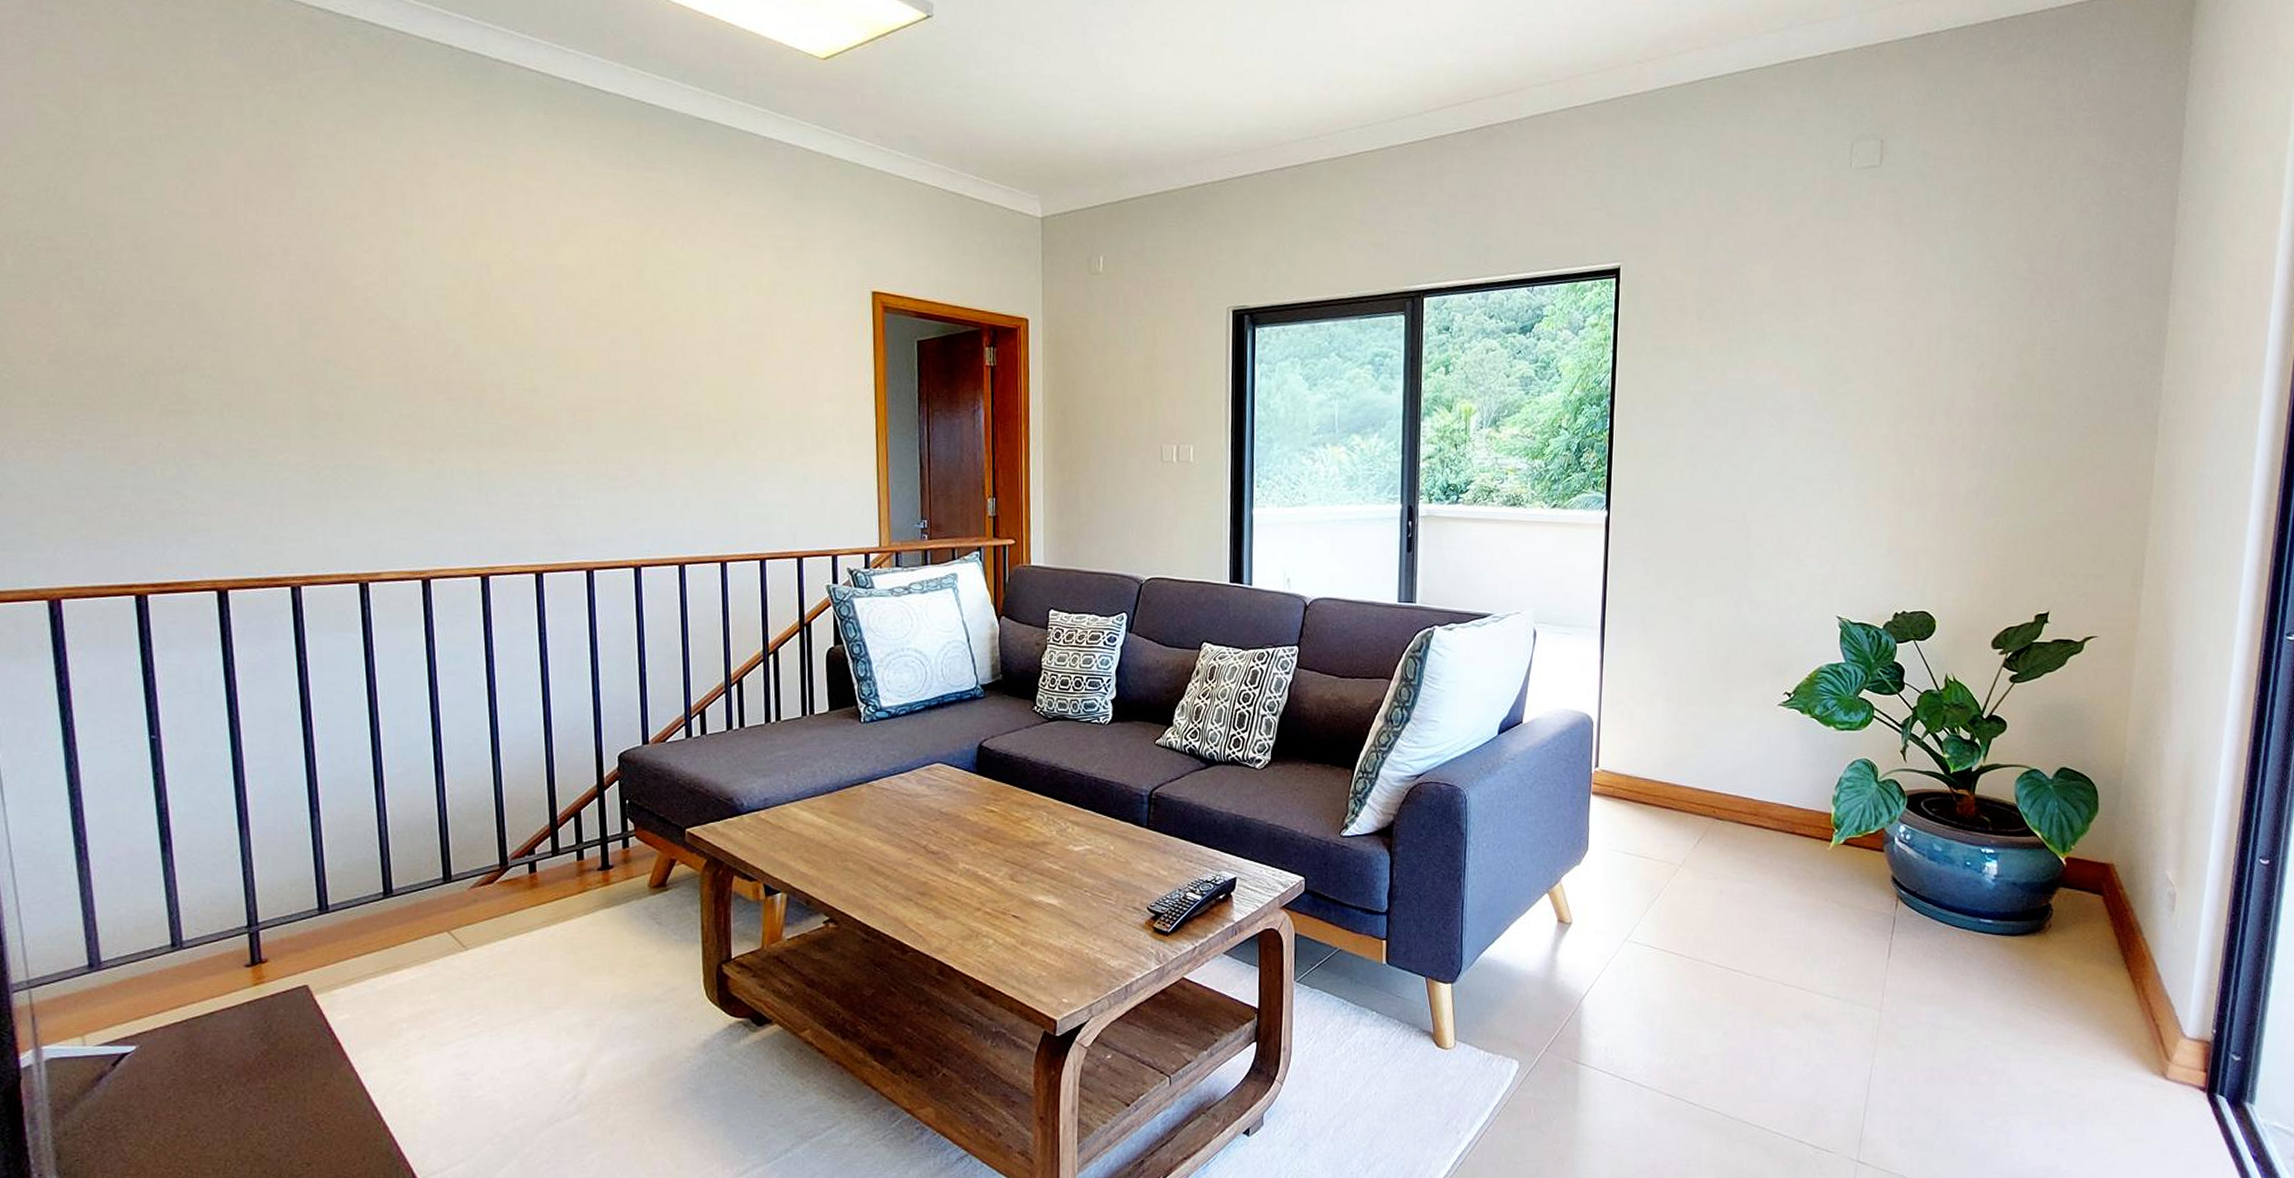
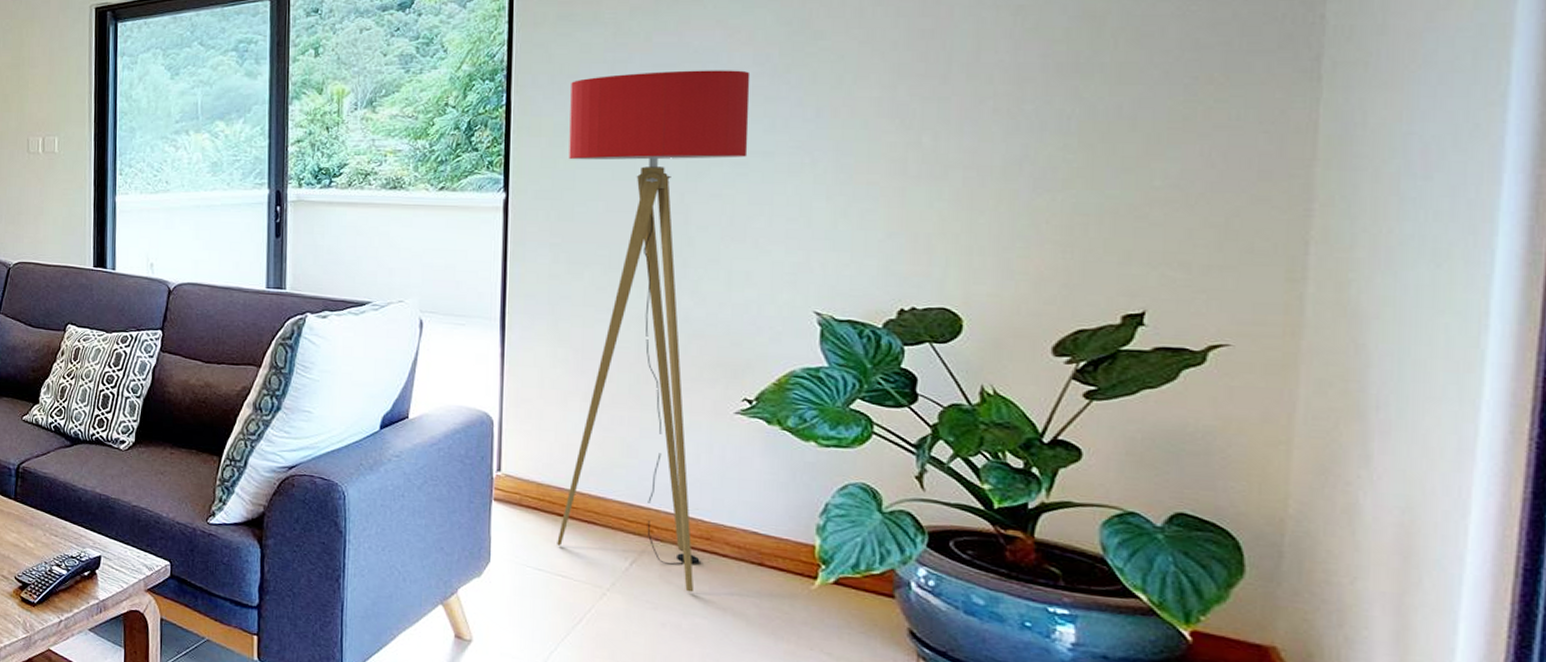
floor lamp: none [1641,404,1798,862] -> present [557,70,751,592]

